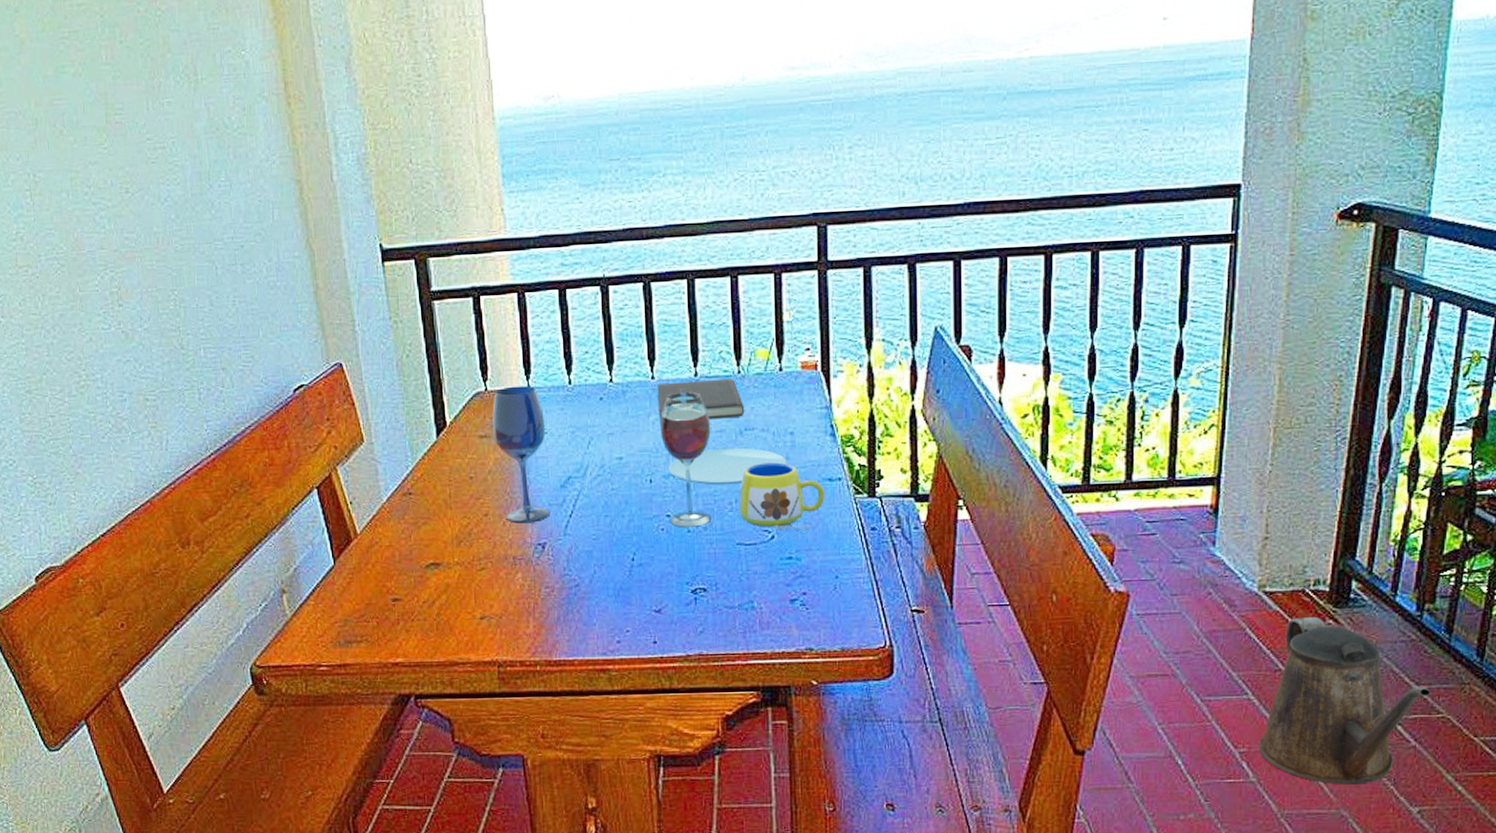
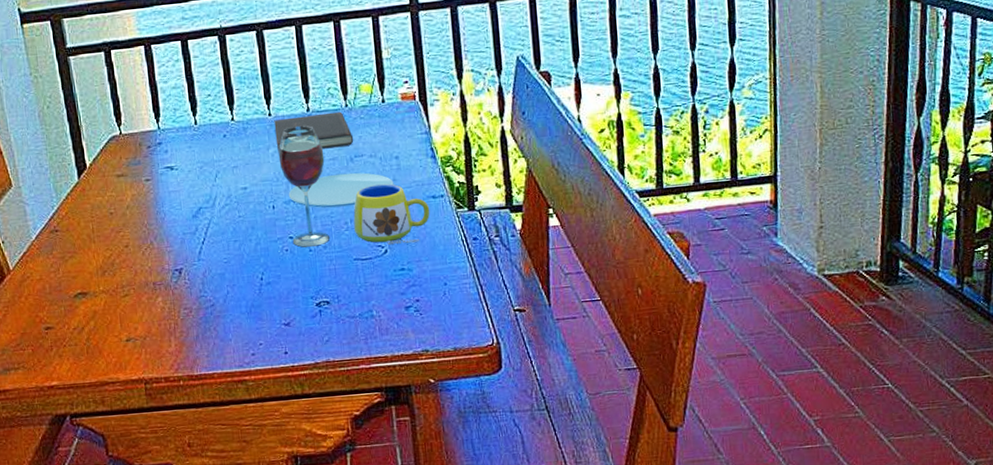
wineglass: present [492,385,550,524] -> none [127,128,184,252]
watering can: present [1258,616,1431,785] -> none [830,294,977,444]

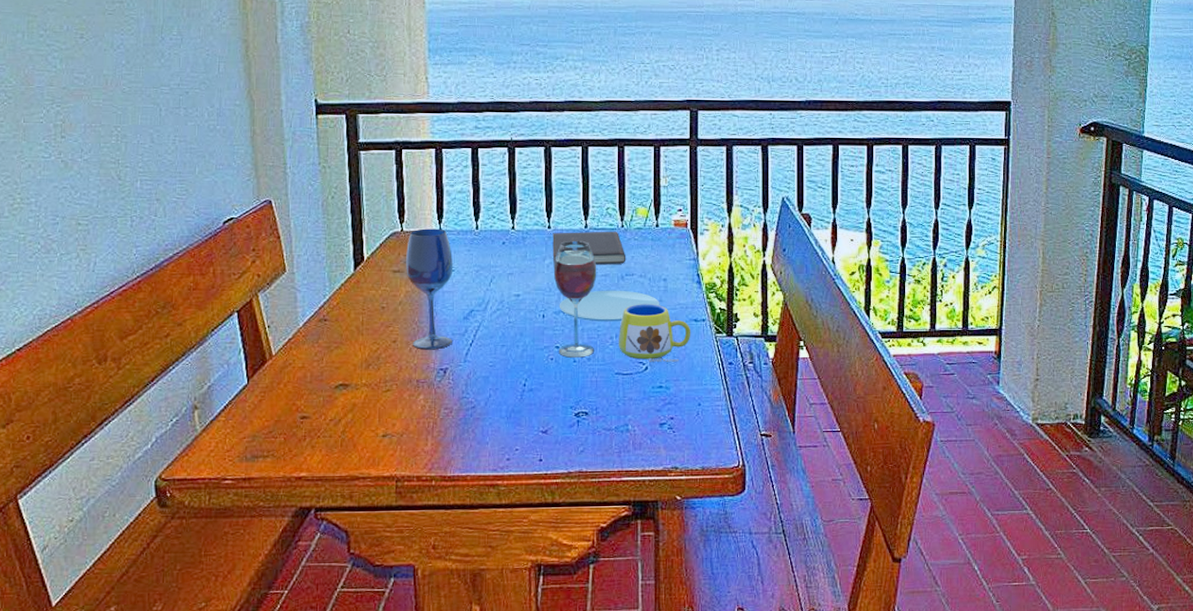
wineglass: none [127,128,184,252] -> present [406,228,454,350]

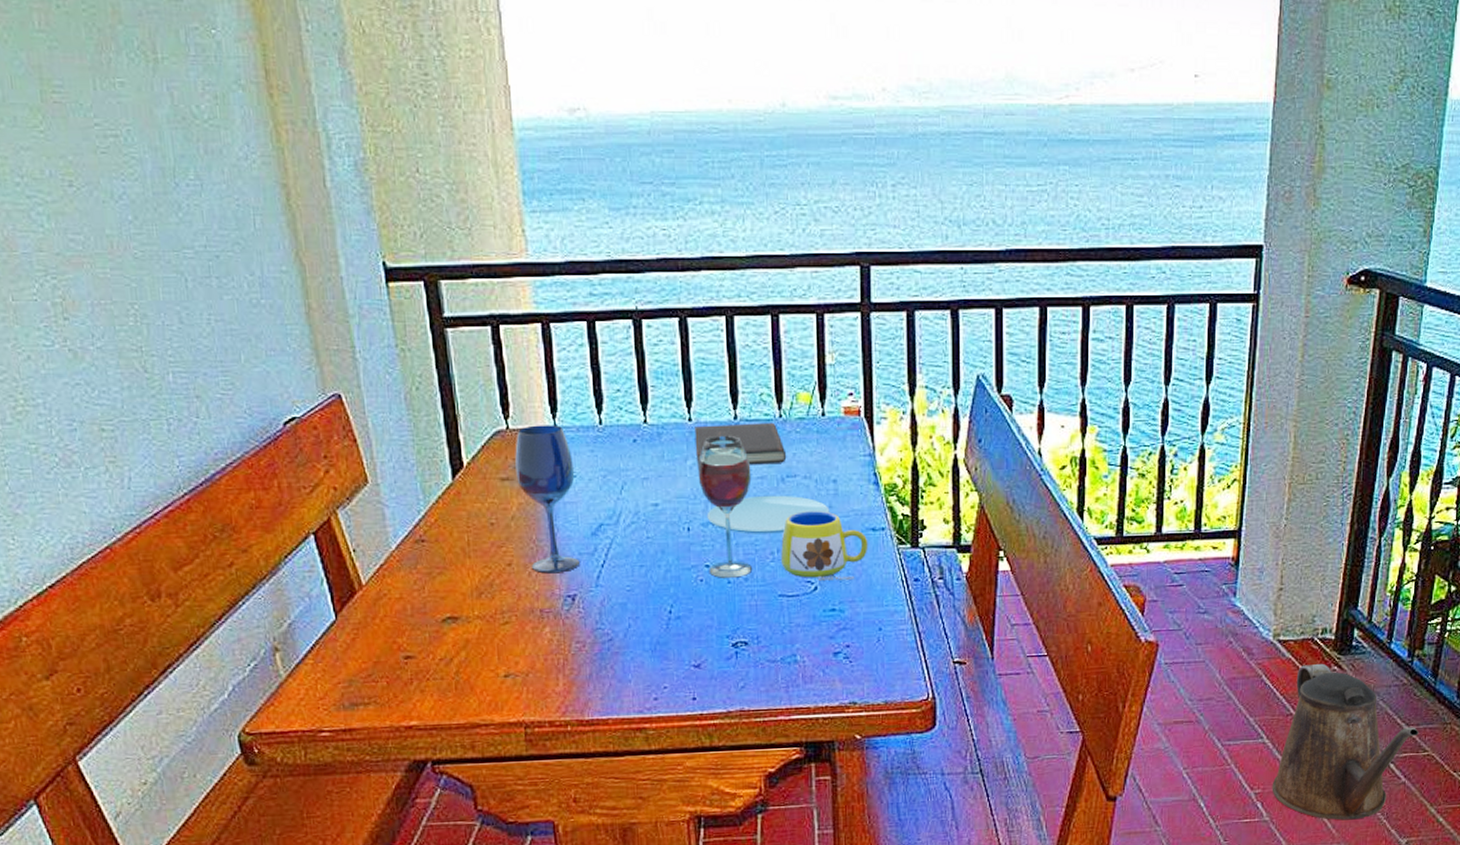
watering can: none [1036,444,1162,586] -> present [1272,663,1419,821]

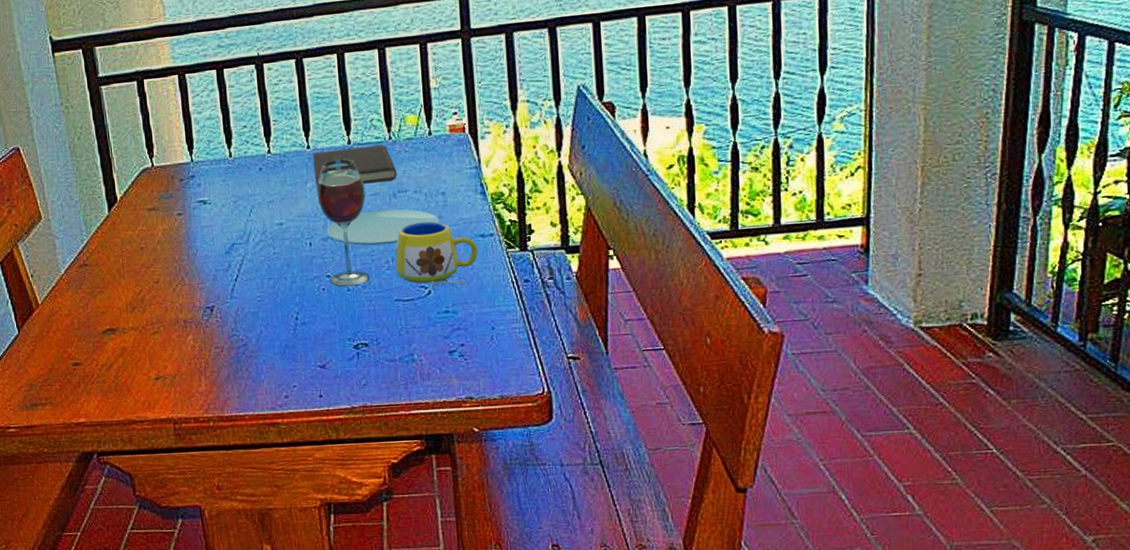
wineglass: present [515,425,580,574] -> none [159,160,216,289]
watering can: present [1272,663,1419,821] -> none [923,349,1099,516]

